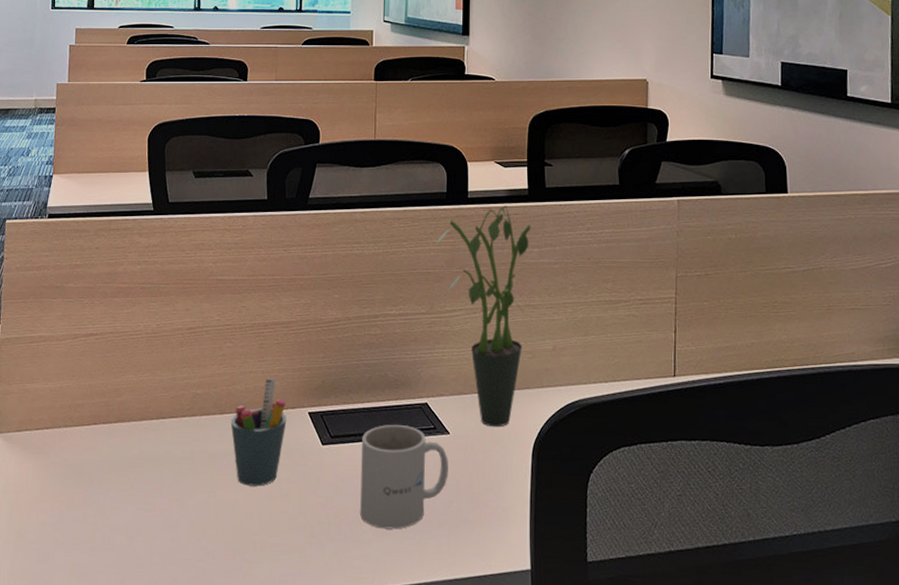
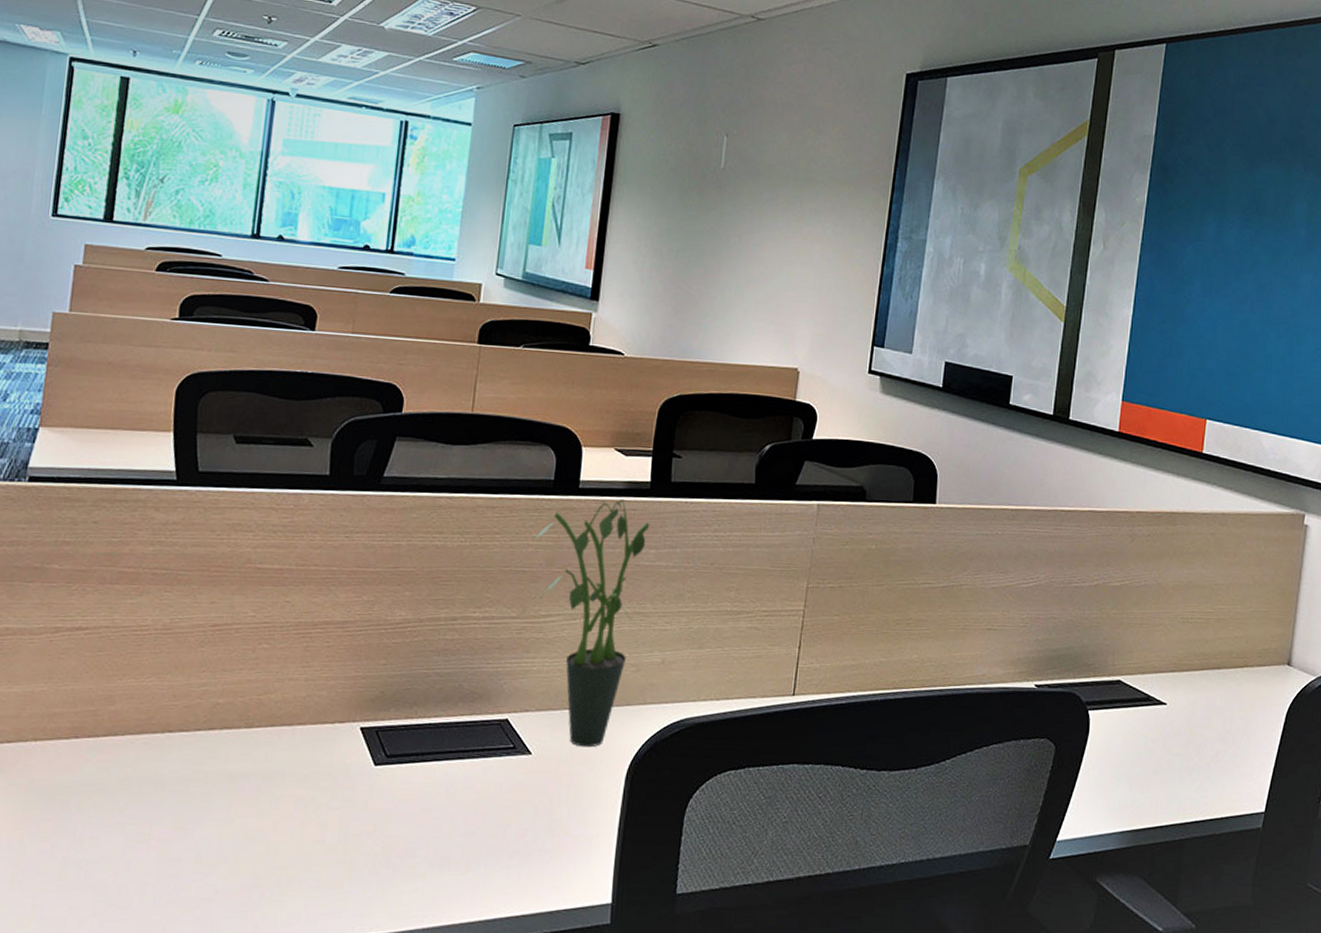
pen holder: present [230,377,287,486] -> none [259,686,333,813]
mug: present [360,424,448,530] -> none [415,742,527,861]

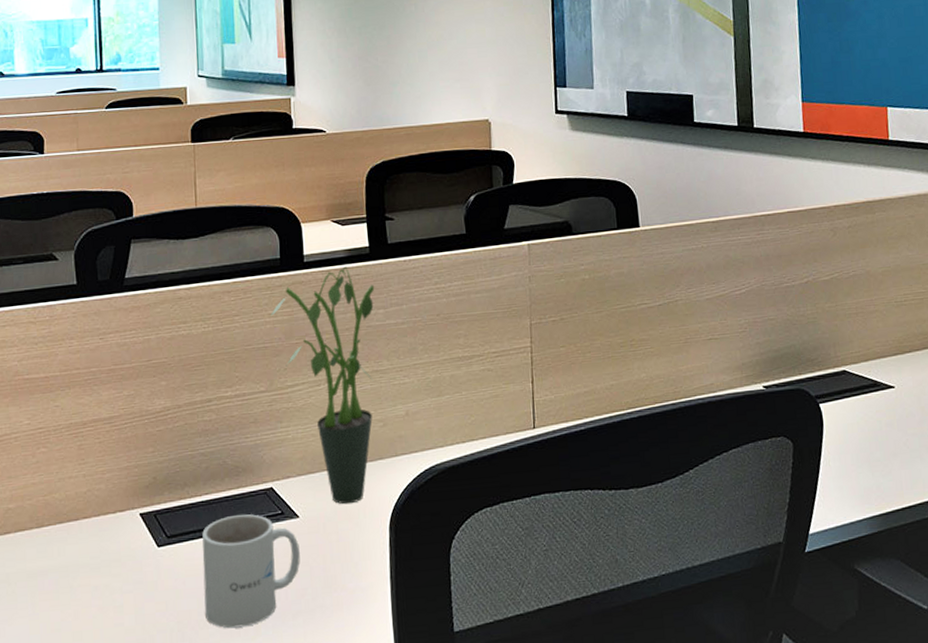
mug: none [415,742,527,861] -> present [202,513,300,629]

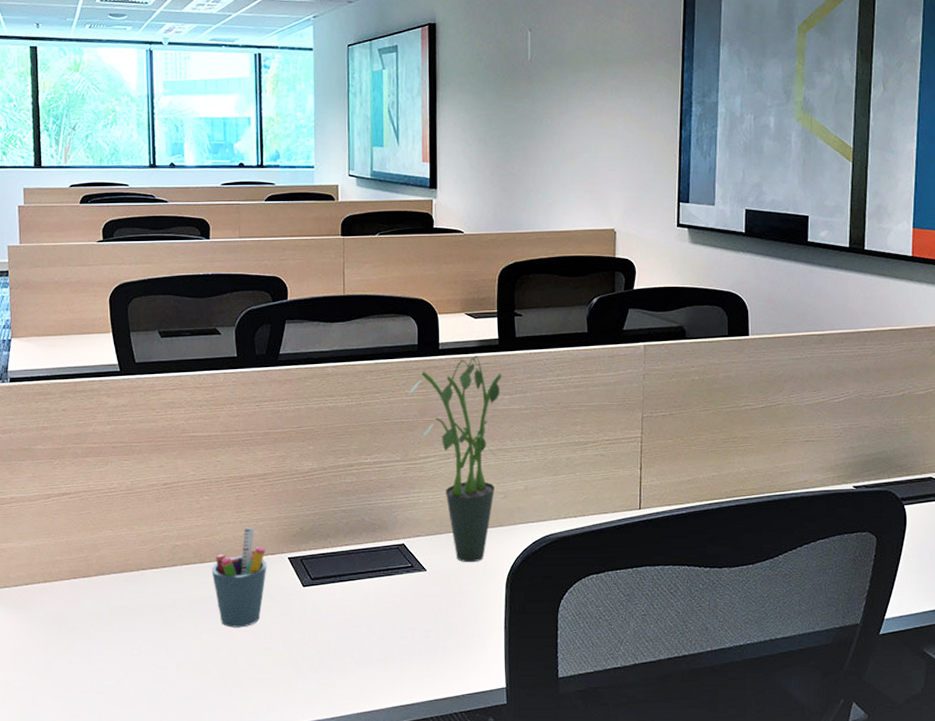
pen holder: none [50,481,116,603] -> present [211,527,267,628]
mug: present [202,513,300,629] -> none [341,564,426,659]

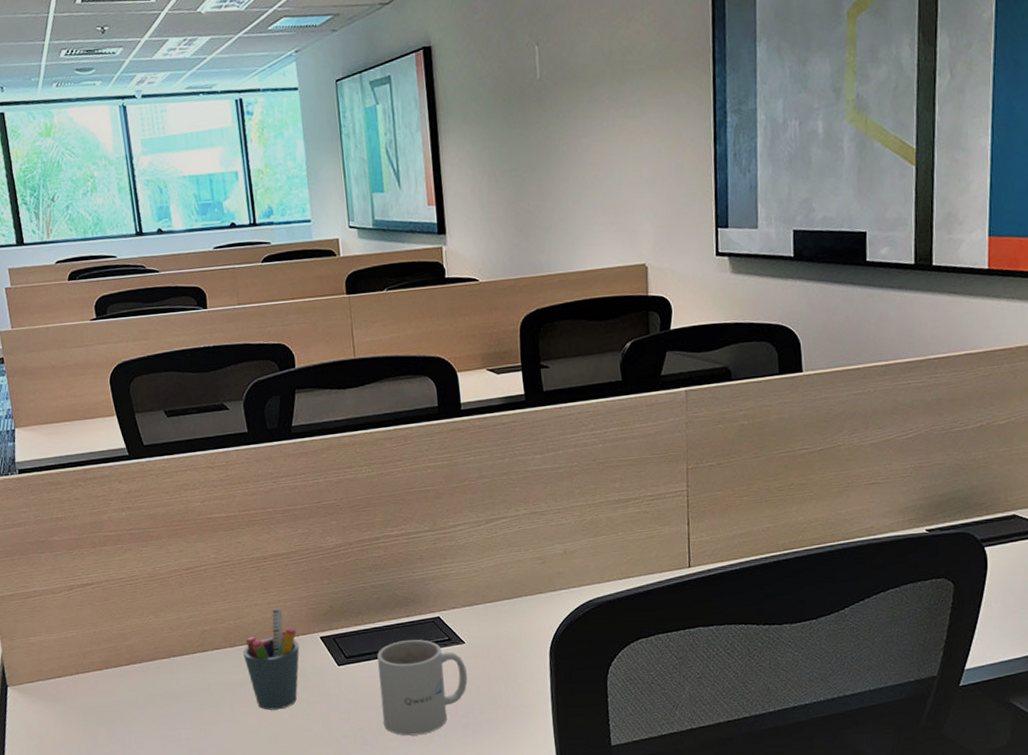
mug: none [341,564,426,659] -> present [377,639,468,736]
potted plant: present [408,355,502,563] -> none [431,414,532,633]

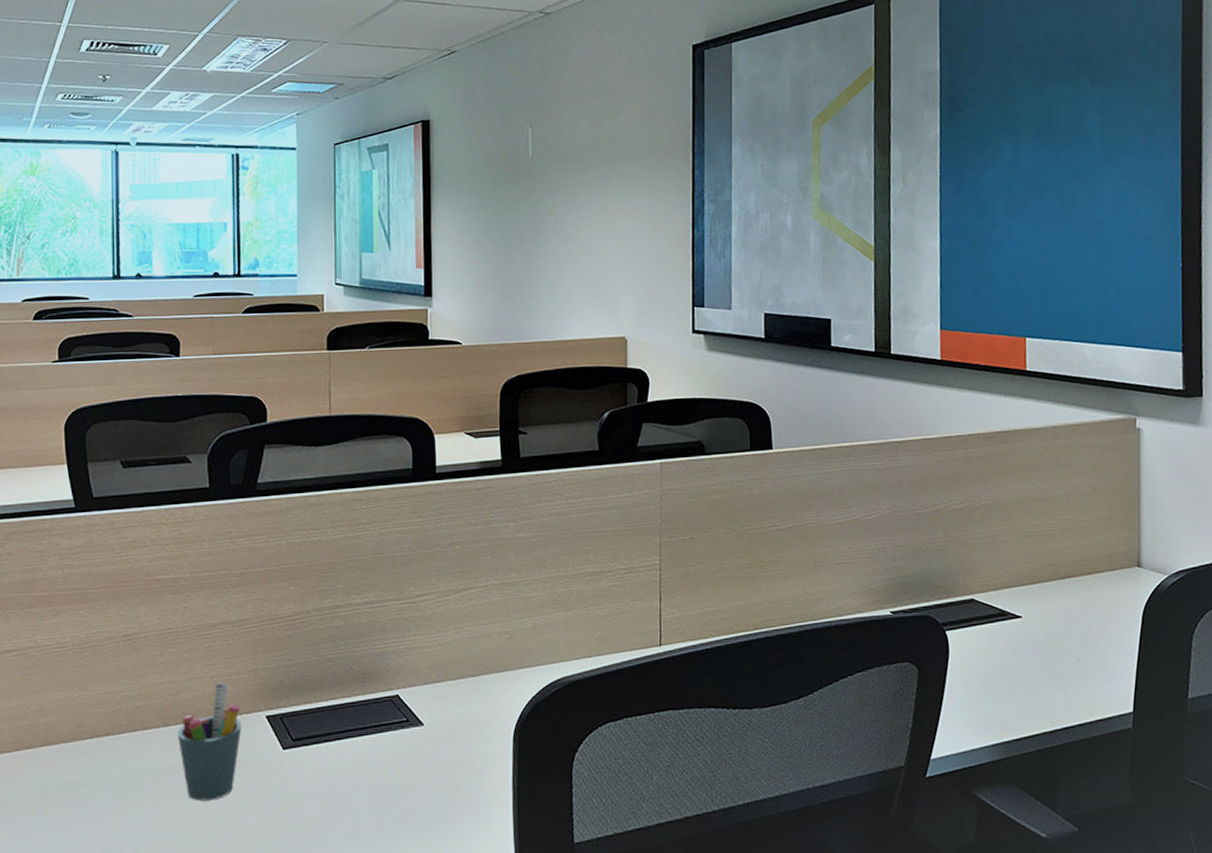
mug: present [377,639,468,736] -> none [327,720,424,832]

